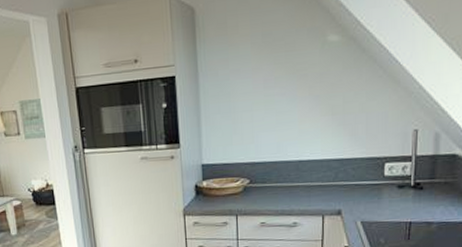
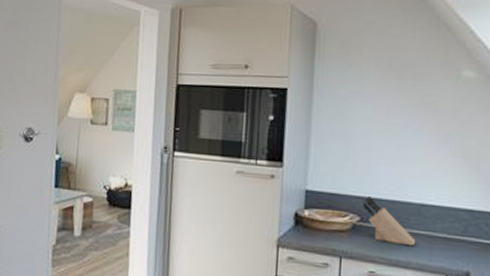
knife block: none [250,161,297,197] -> present [362,196,416,247]

